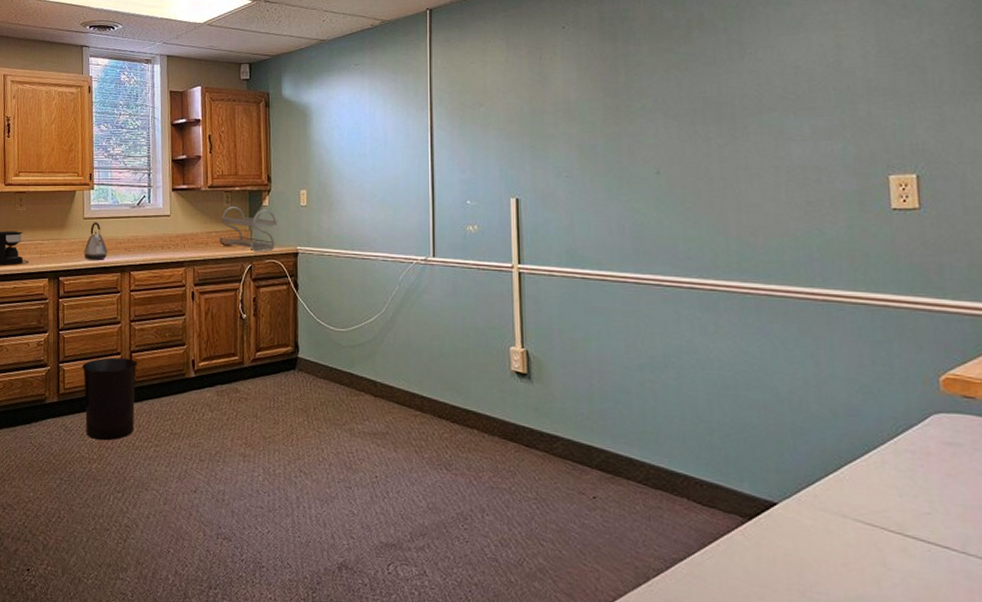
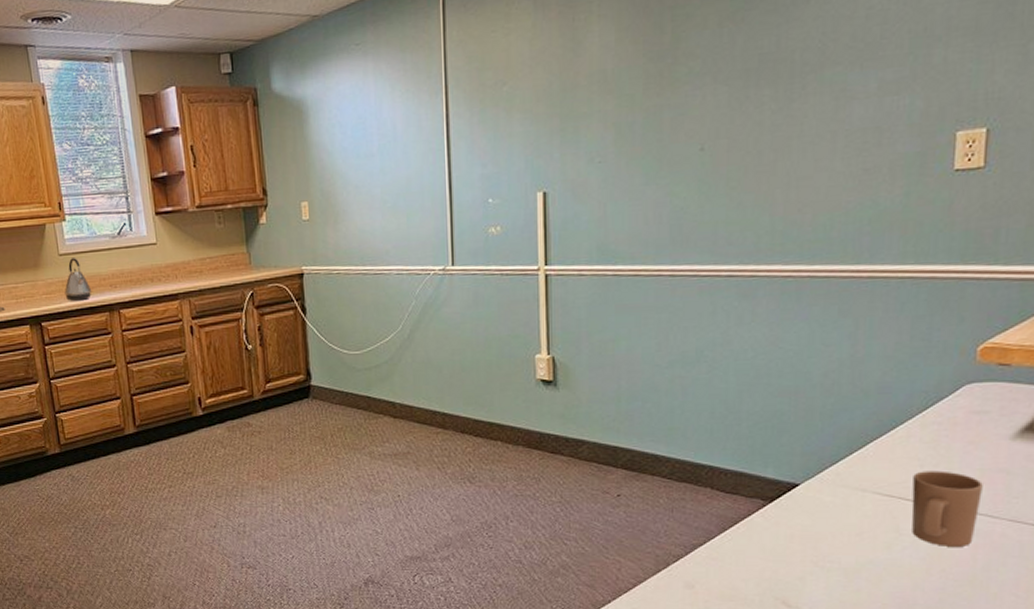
waste bin: present [81,357,137,440] -> none [80,402,145,486]
dish rack: present [219,207,277,253] -> none [214,227,278,278]
mug: none [893,501,969,590] -> present [911,470,983,546]

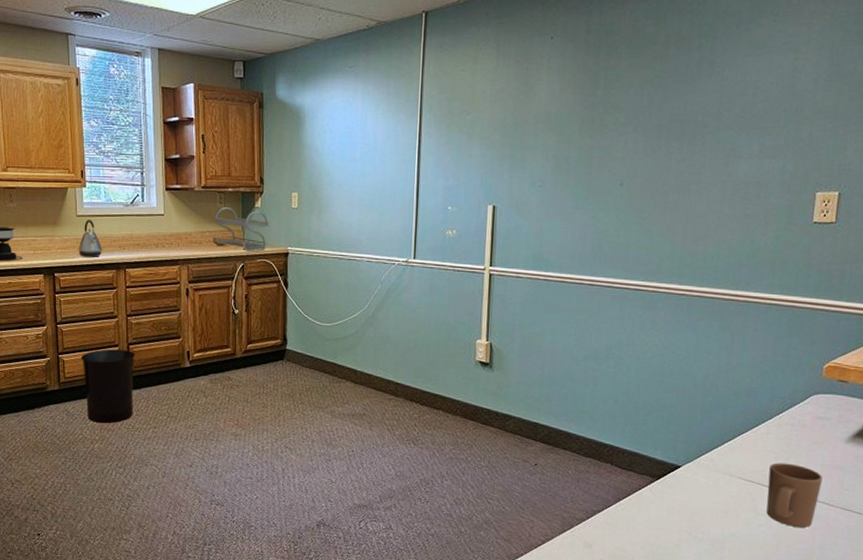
waste bin: none [80,402,145,486] -> present [80,349,135,423]
dish rack: none [214,227,278,278] -> present [212,207,269,253]

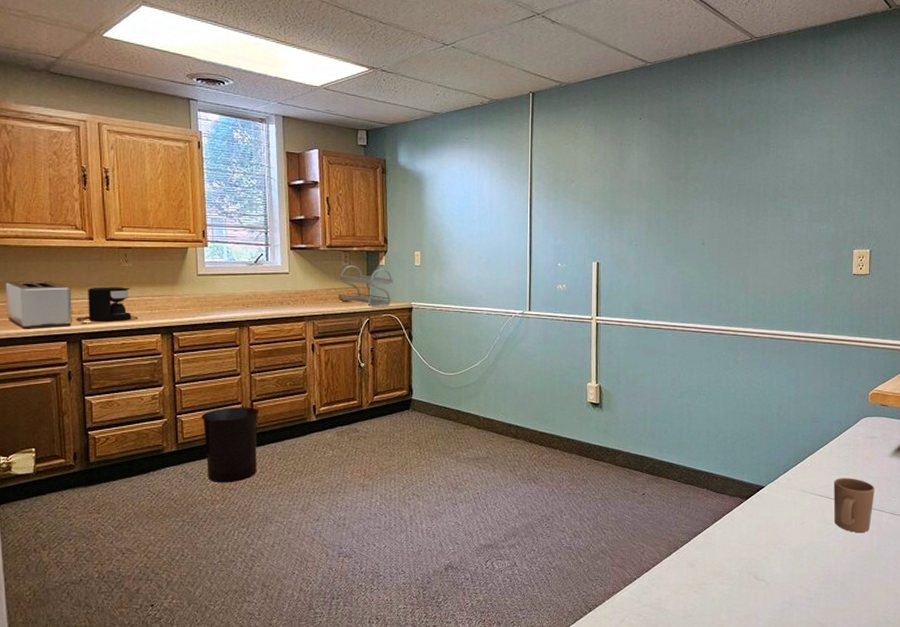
kettle: present [78,220,103,257] -> none [199,279,225,316]

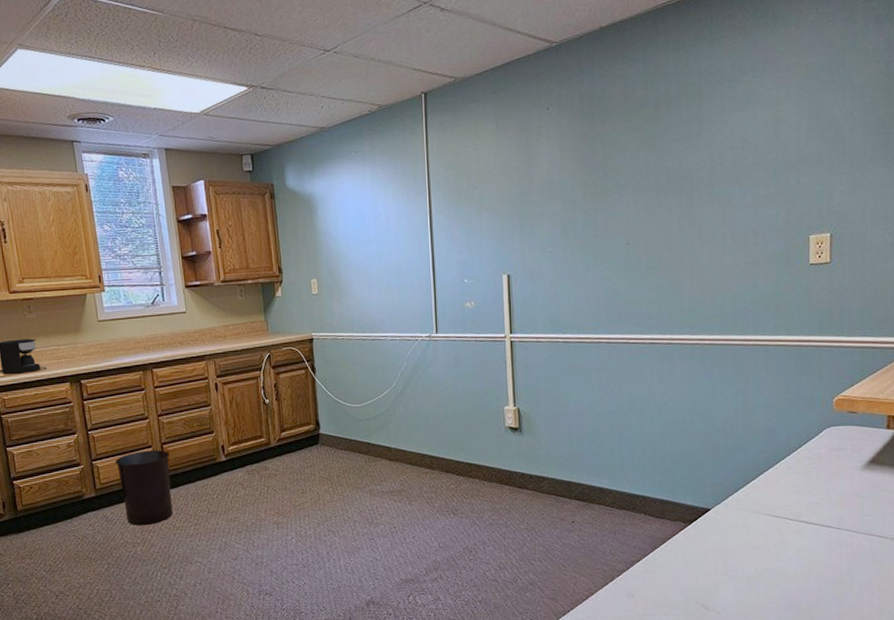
dish rack: present [338,266,393,308] -> none [236,299,291,342]
mug: present [833,478,875,532] -> none [793,495,843,556]

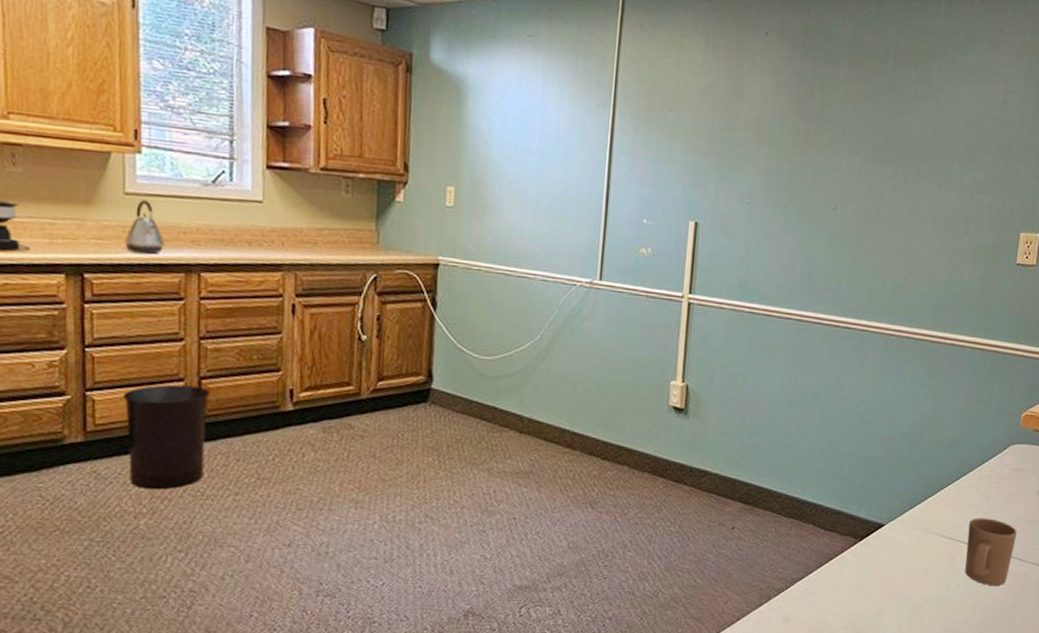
kettle: none [102,324,128,361] -> present [124,200,165,254]
mug: none [793,495,843,556] -> present [964,518,1017,585]

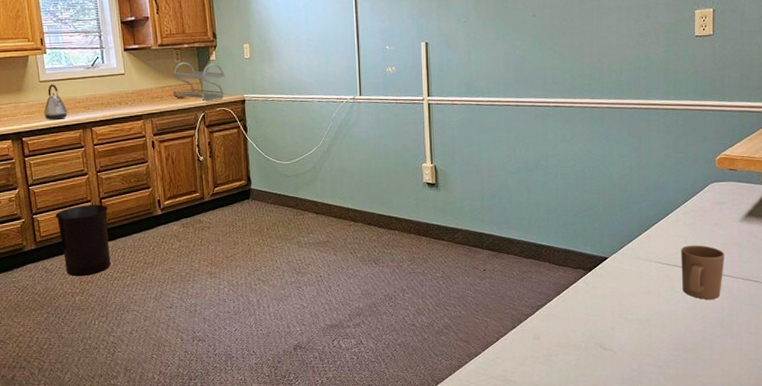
dish rack: none [333,198,414,261] -> present [173,62,225,103]

